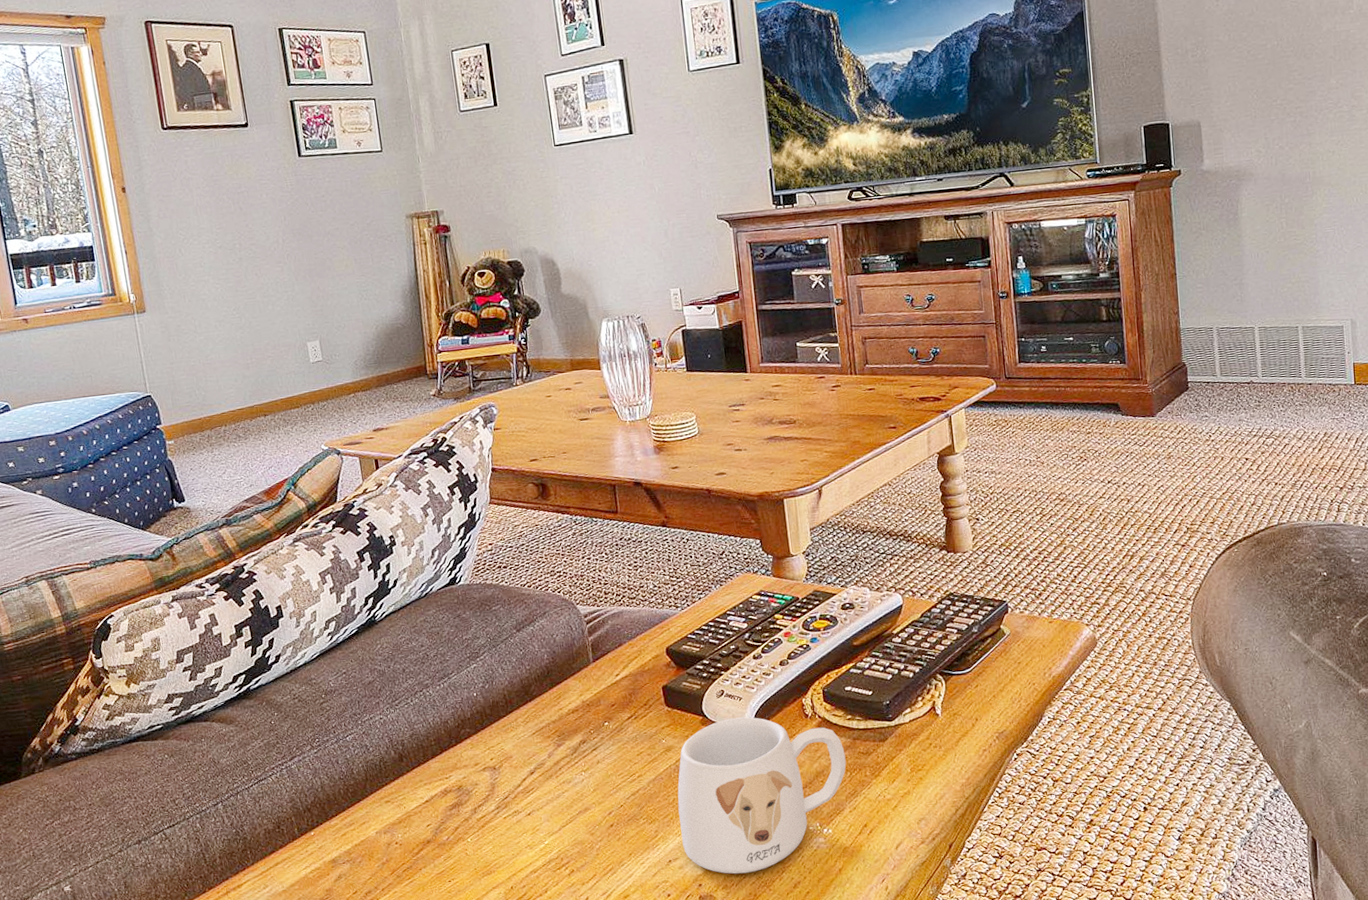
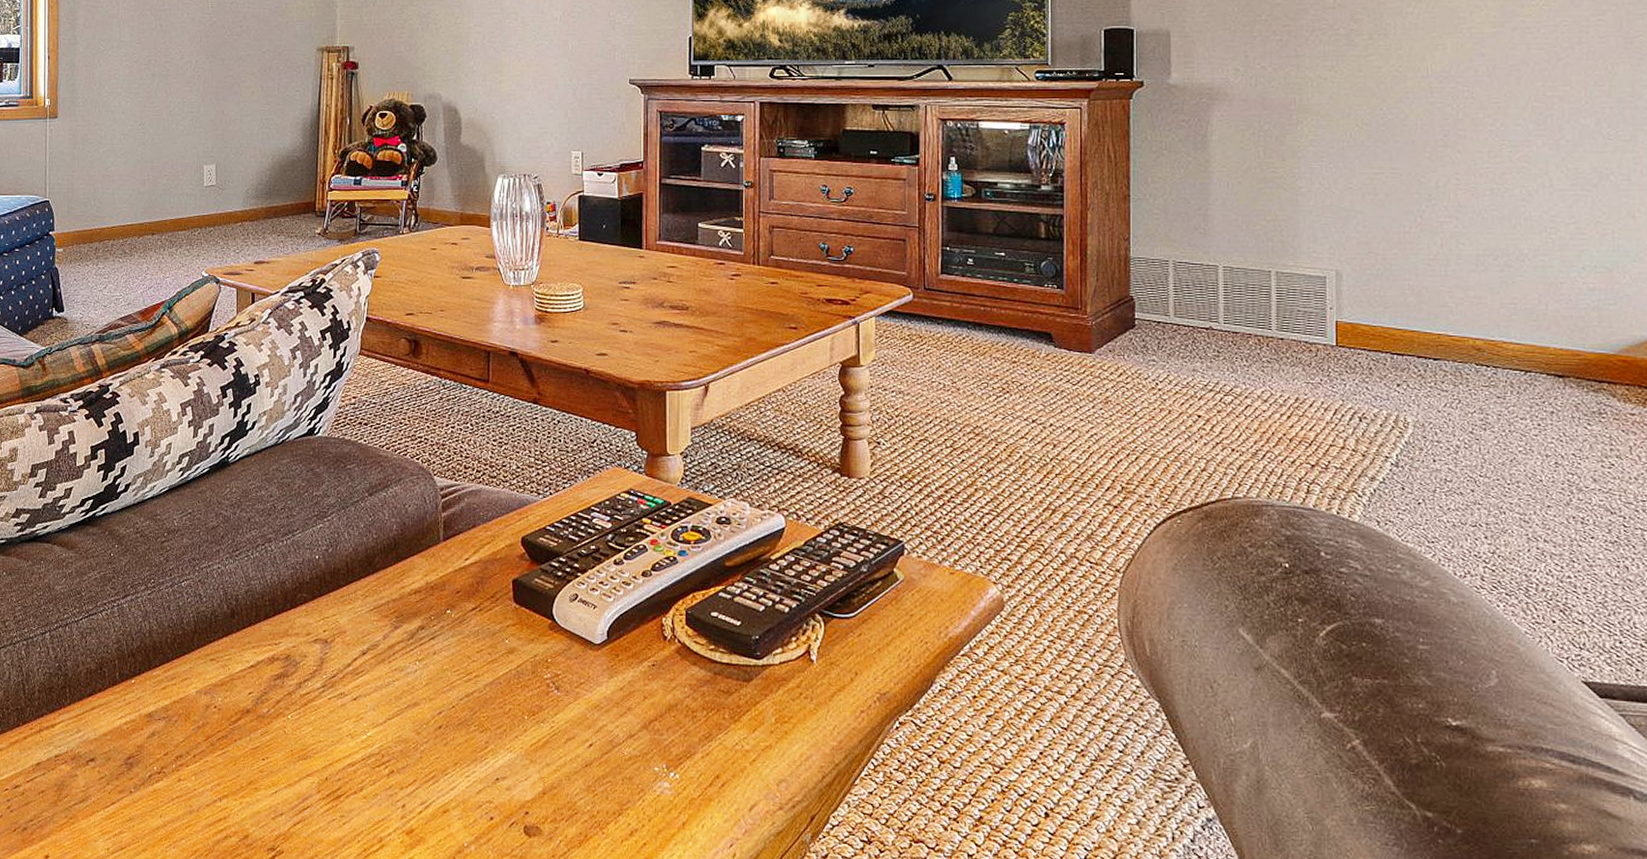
mug: present [677,717,847,874] -> none [513,627,703,809]

